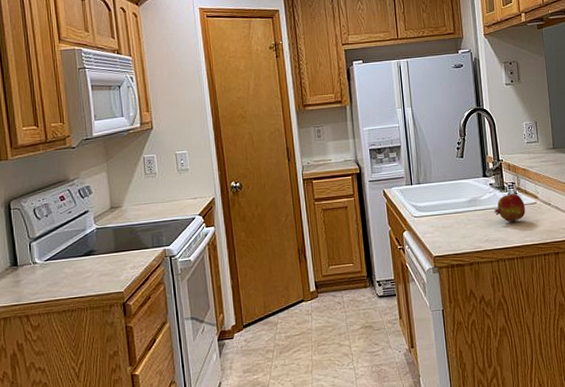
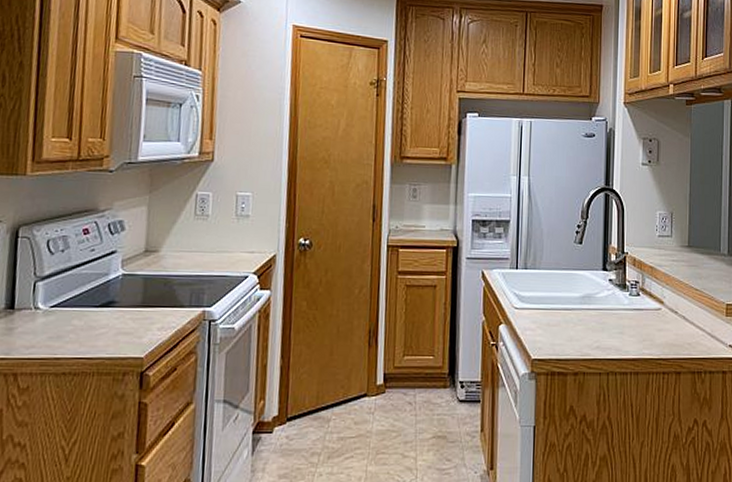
fruit: present [494,194,526,223] -> none [610,295,647,329]

